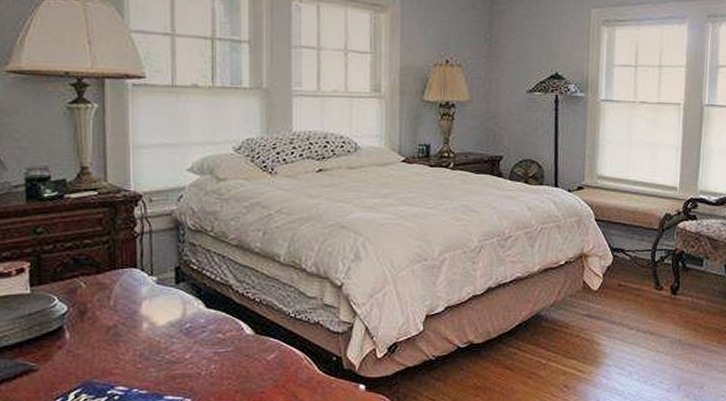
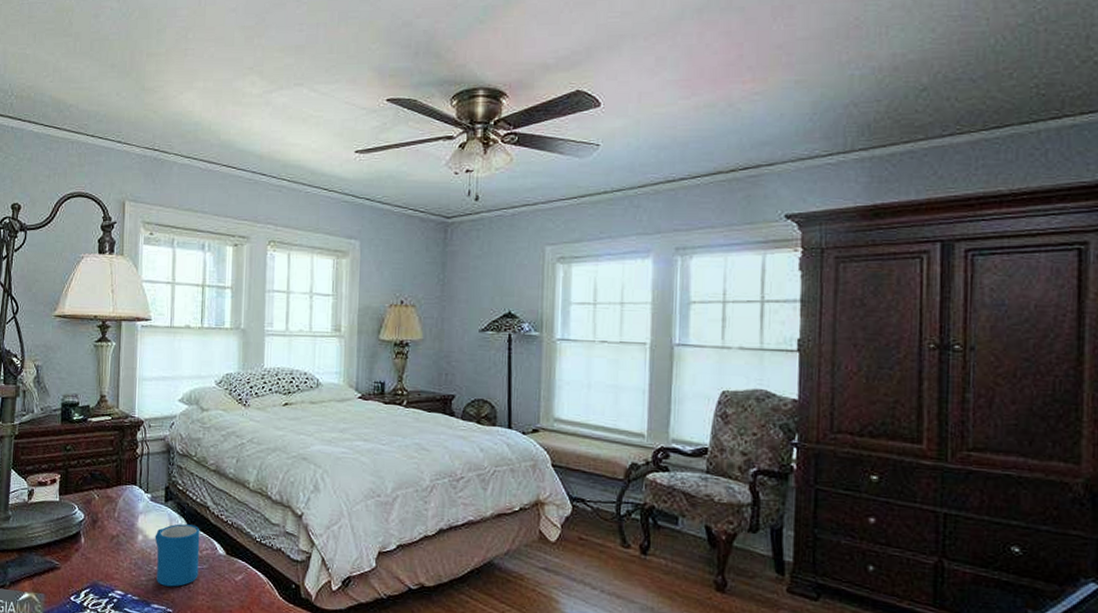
mug: none [164,306,222,375] -> present [155,523,200,587]

